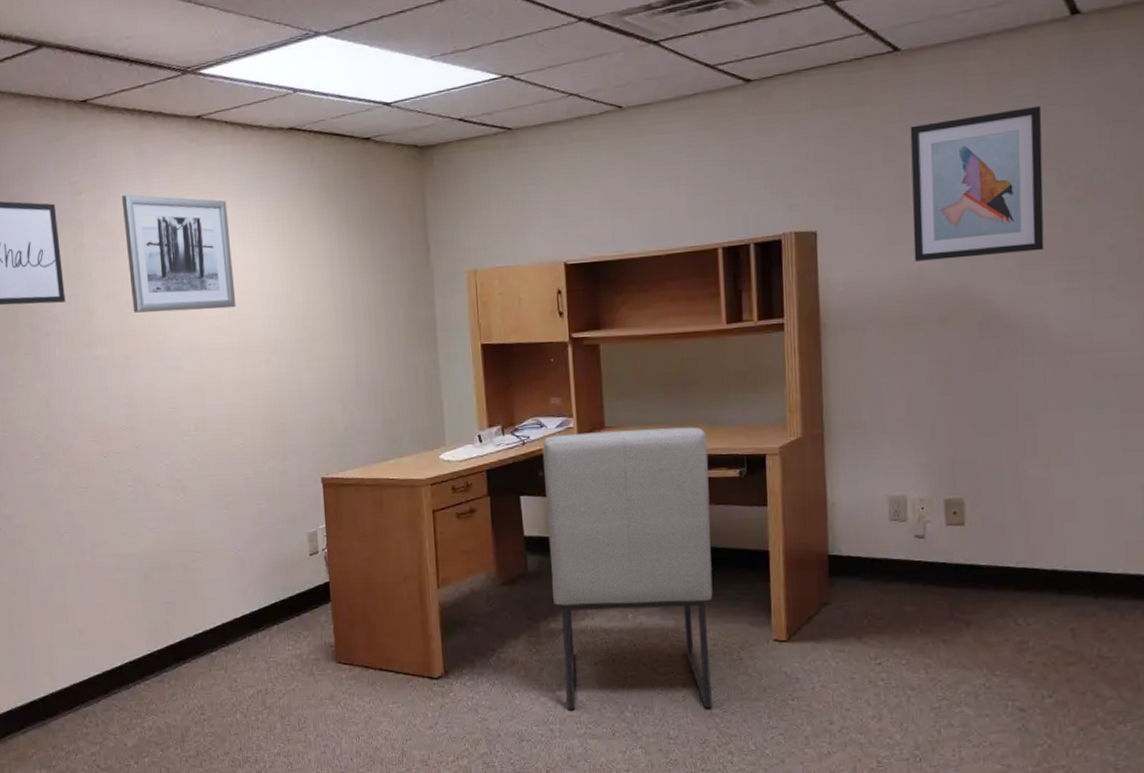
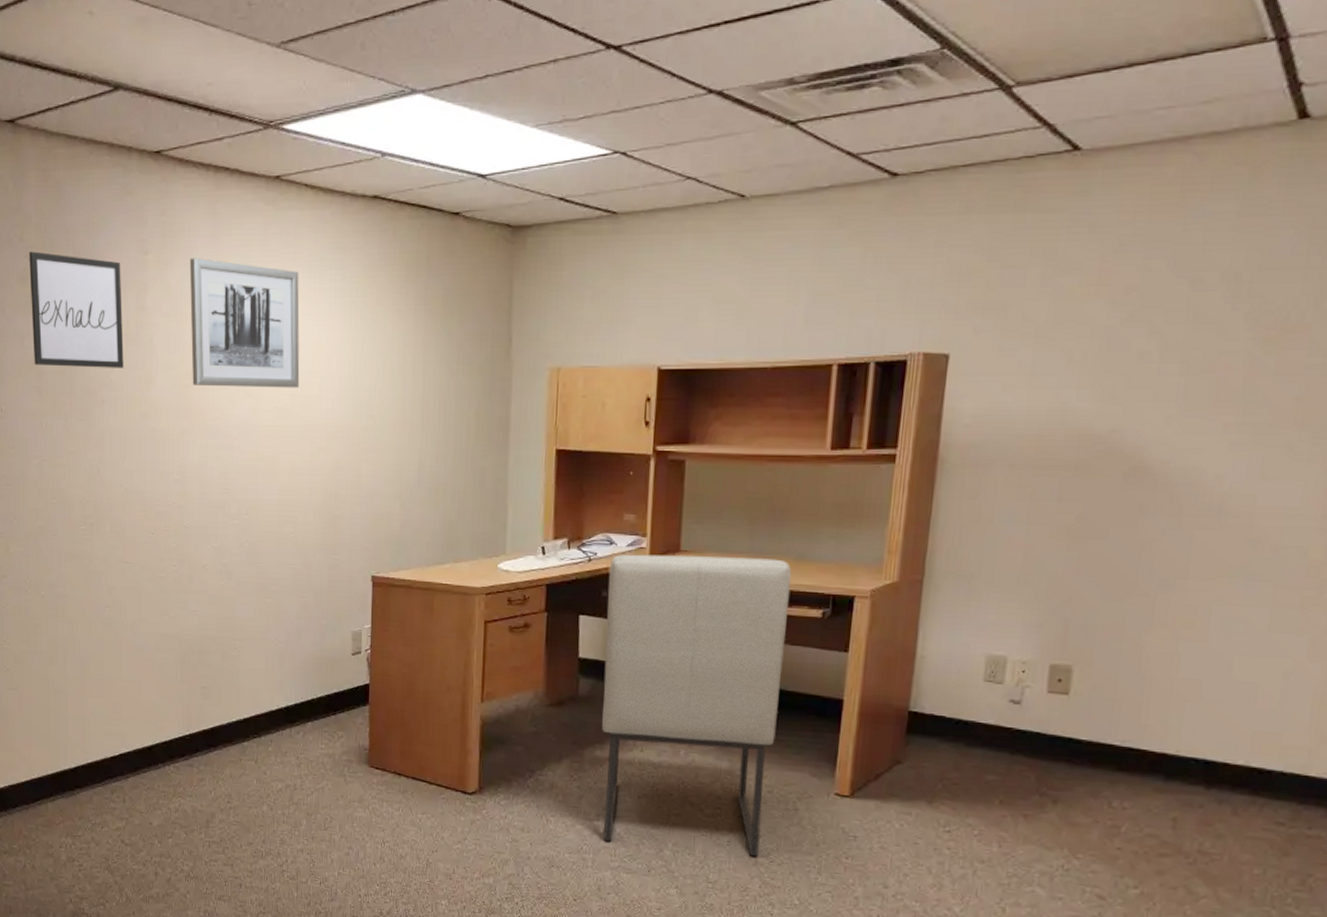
wall art: present [910,105,1044,262] -> none [1058,226,1242,397]

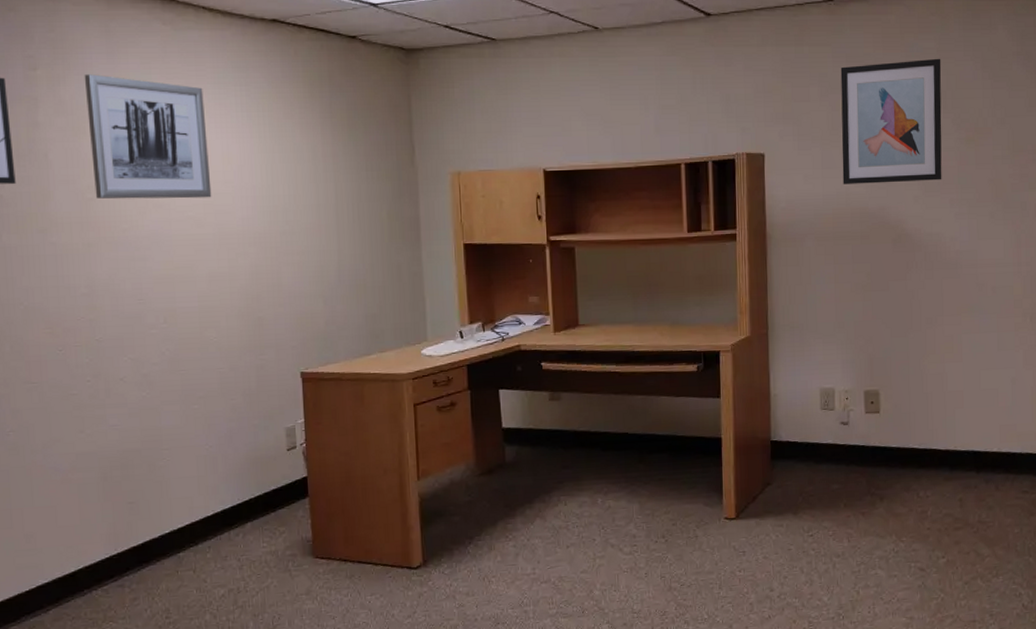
chair: present [602,554,792,857] -> none [520,325,673,591]
wall art: none [1058,226,1242,397] -> present [840,58,942,184]

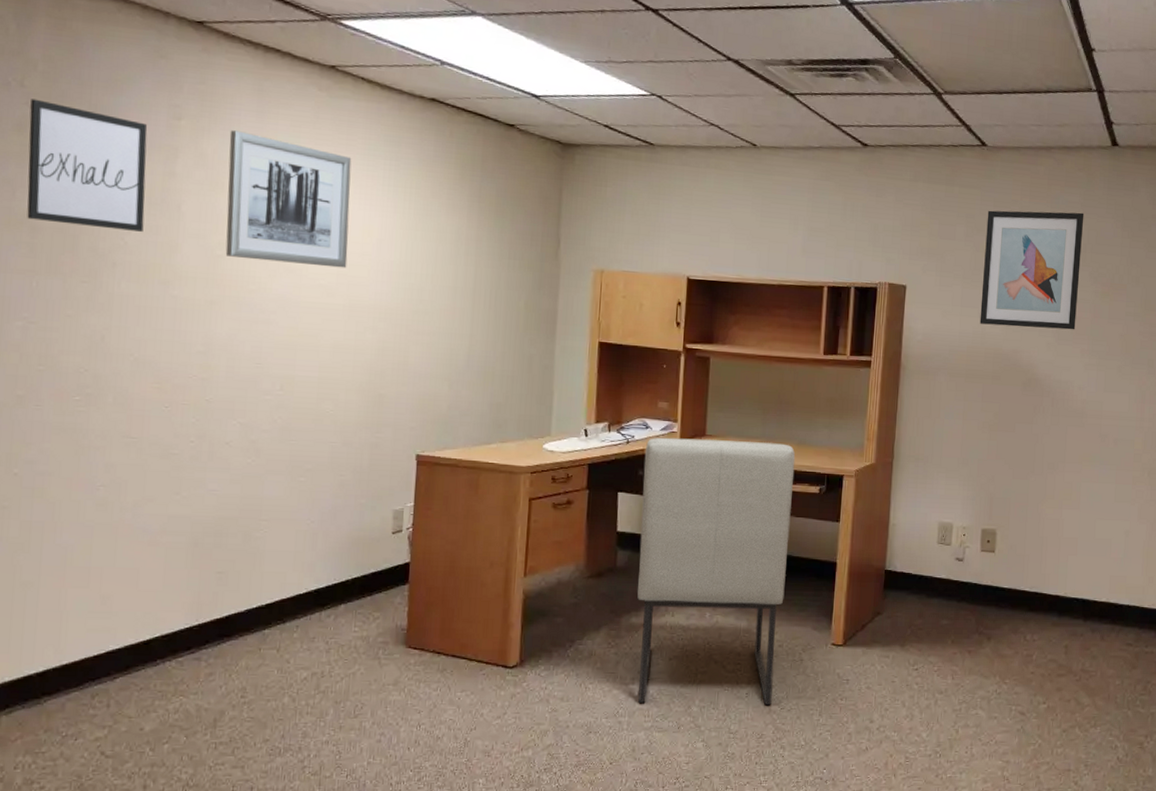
chair: none [520,325,673,591] -> present [637,437,796,706]

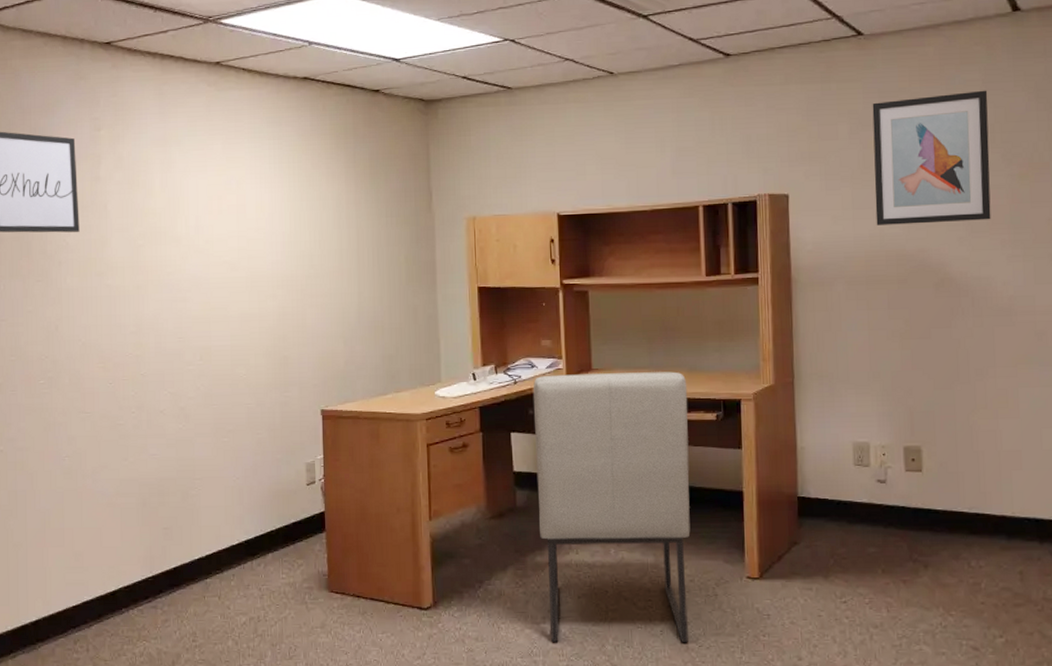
wall art: present [225,130,352,268] -> none [139,133,246,246]

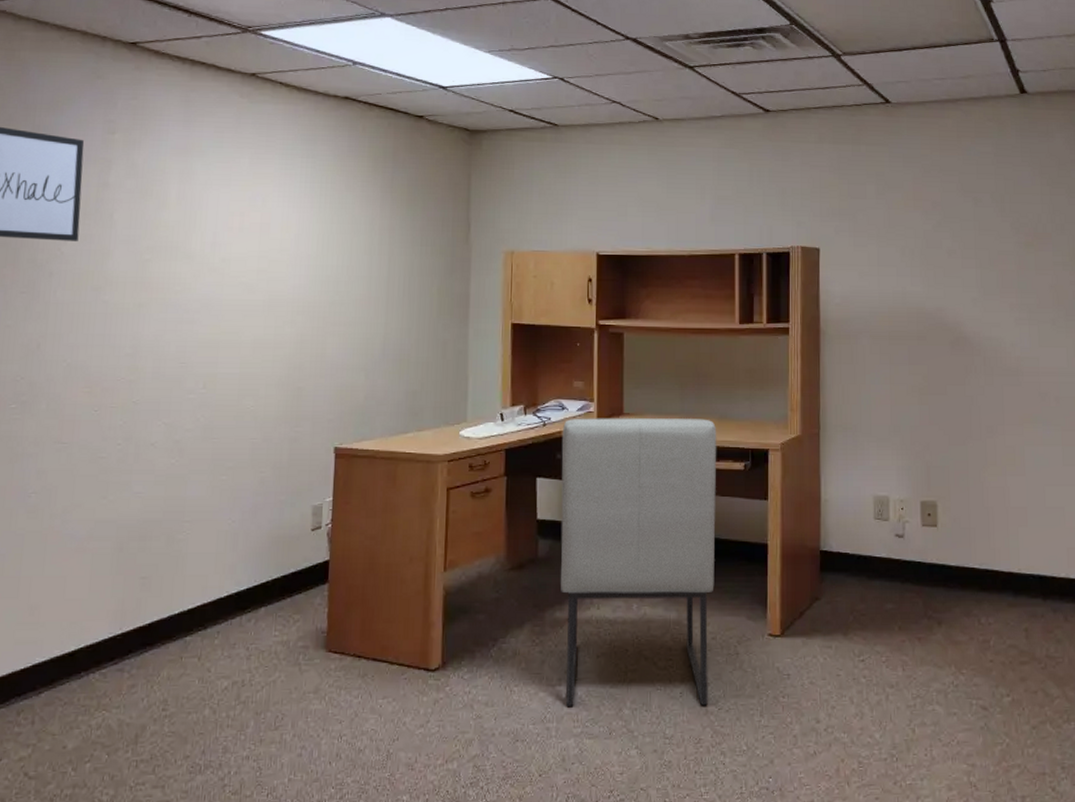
wall art: present [872,90,991,225] -> none [897,162,1001,284]

